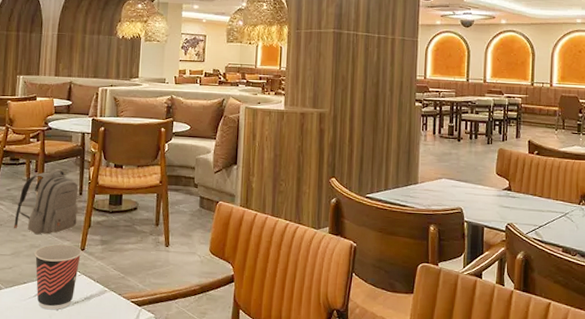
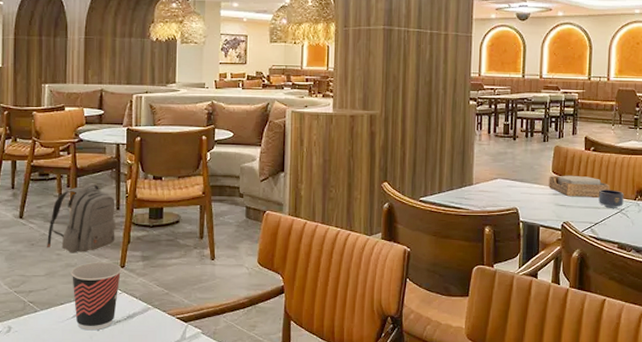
napkin holder: none [493,177,555,202] -> present [548,175,611,199]
mug: none [542,193,568,212] -> present [598,189,624,208]

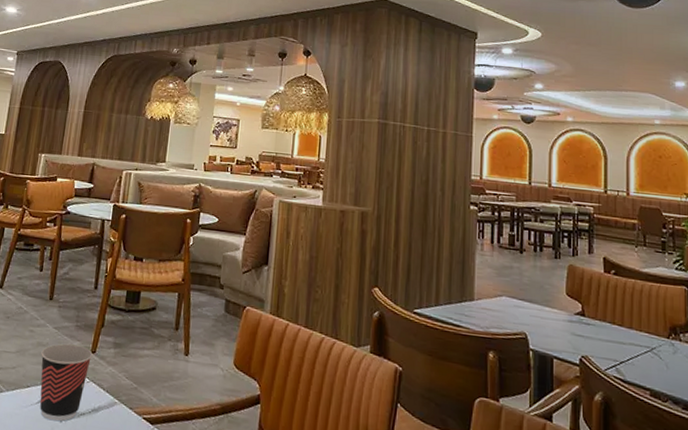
backpack: present [47,183,117,253] -> none [21,258,94,332]
napkin holder: present [548,175,611,199] -> none [562,299,637,332]
mug: present [598,189,624,208] -> none [623,321,654,346]

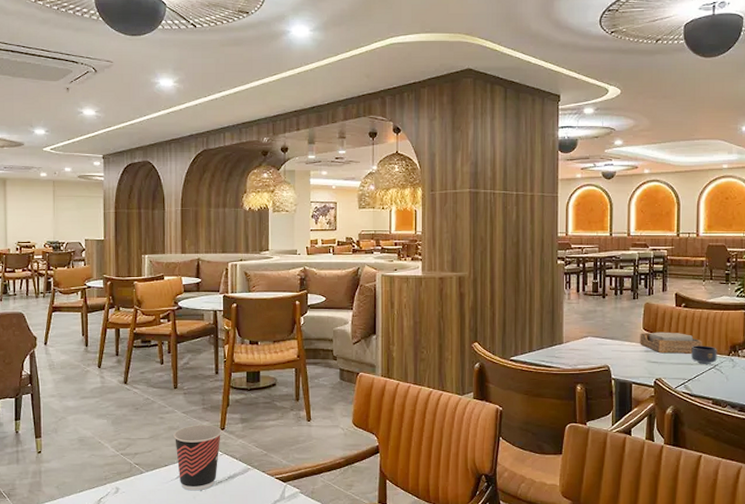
napkin holder: none [562,299,637,332] -> present [640,332,703,355]
mug: none [623,321,654,346] -> present [691,346,717,364]

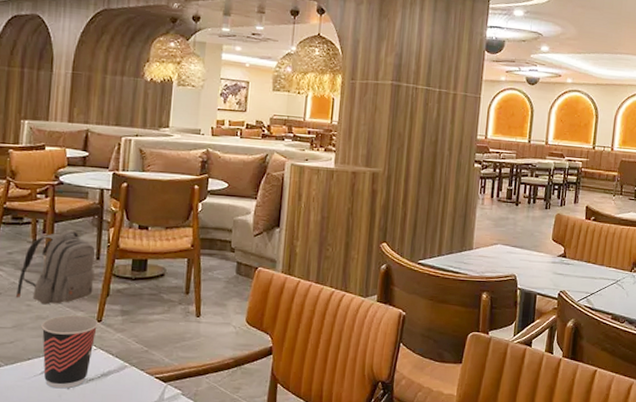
backpack: none [150,349,216,417] -> present [16,230,95,305]
napkin holder: present [640,332,703,355] -> none [548,243,608,269]
mug: present [691,346,717,364] -> none [595,260,621,279]

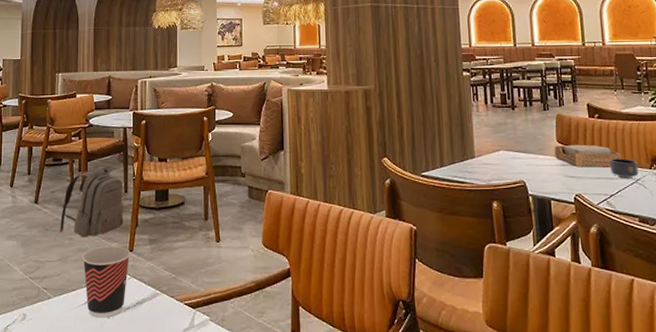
napkin holder: none [548,243,608,269] -> present [554,144,622,169]
mug: none [595,260,621,279] -> present [610,158,639,178]

